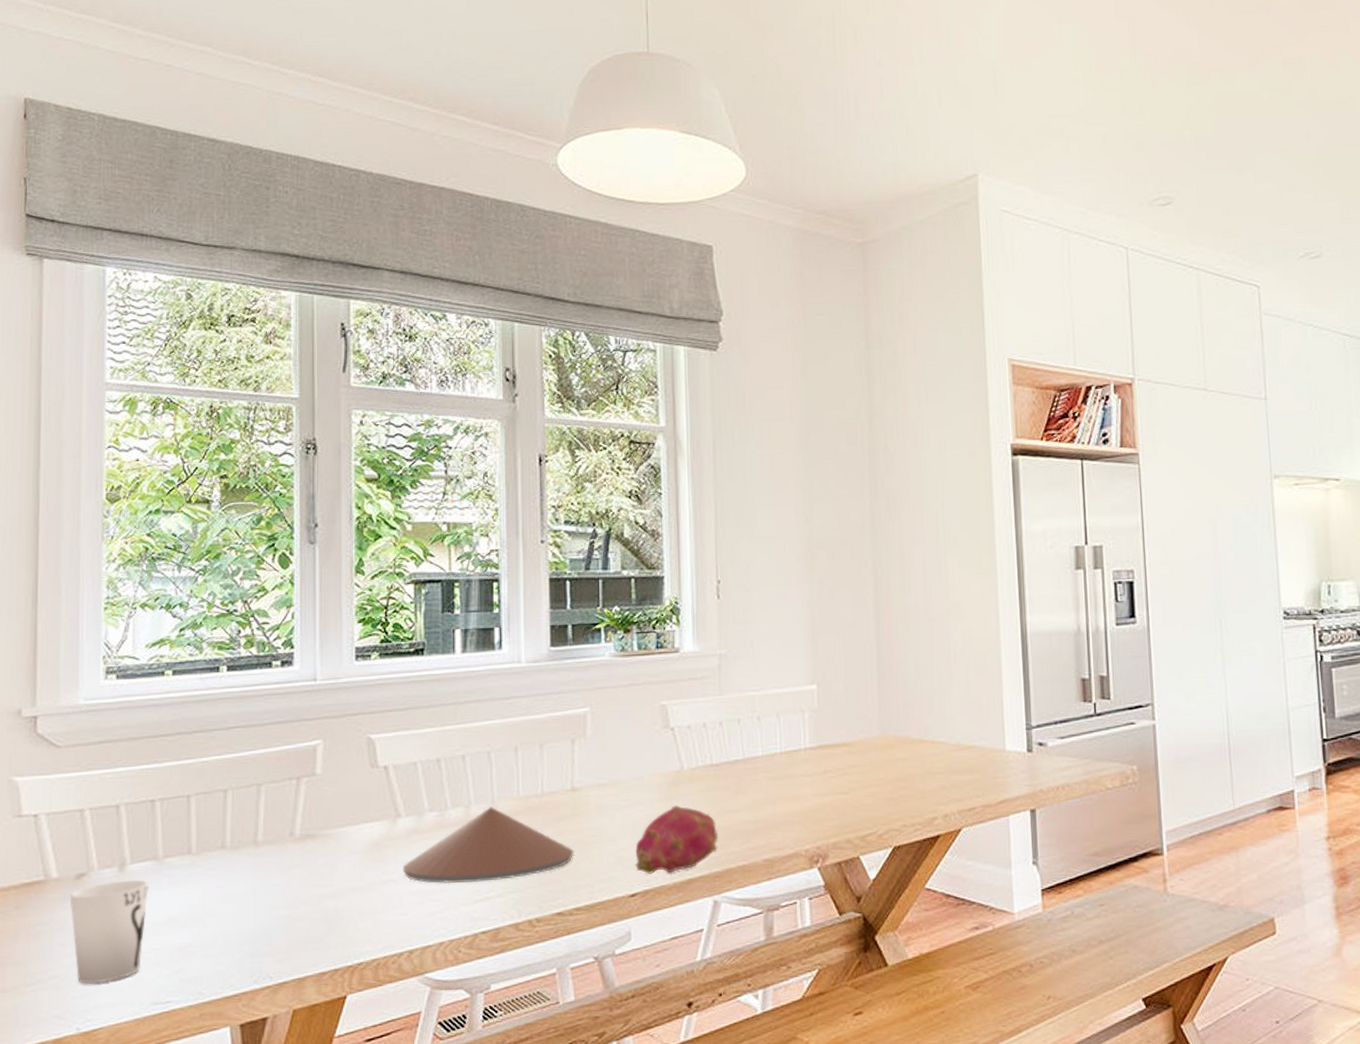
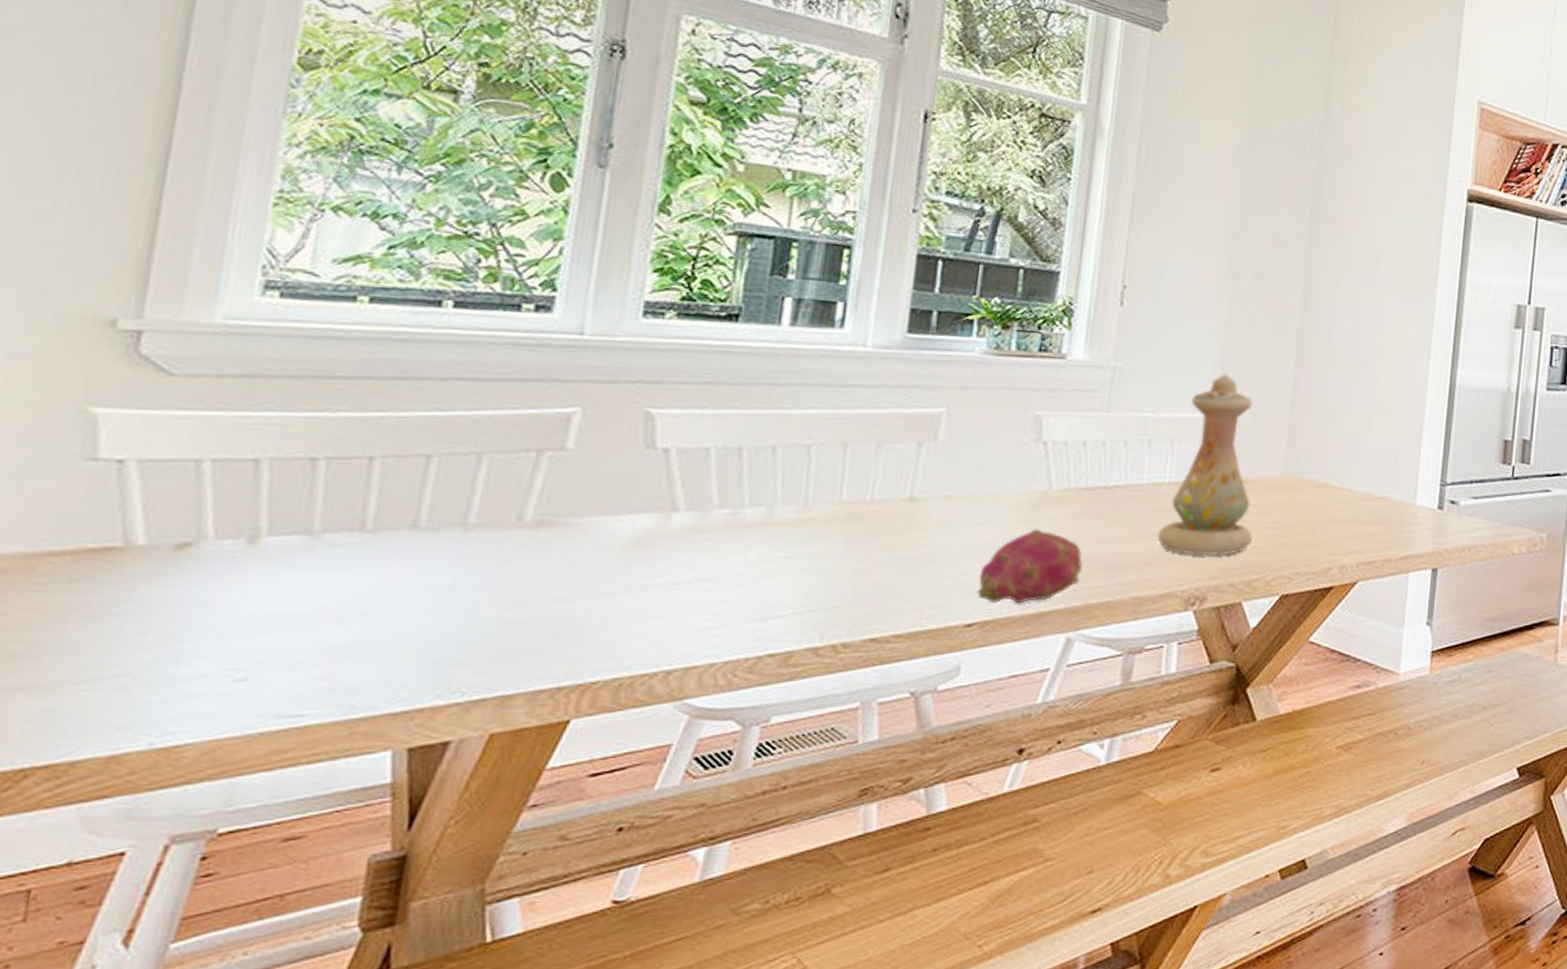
cup: present [70,879,148,984] -> none [158,556,292,687]
decorative bowl: present [402,807,574,884] -> none [671,510,903,597]
vase: none [777,648,861,817] -> present [1157,374,1253,556]

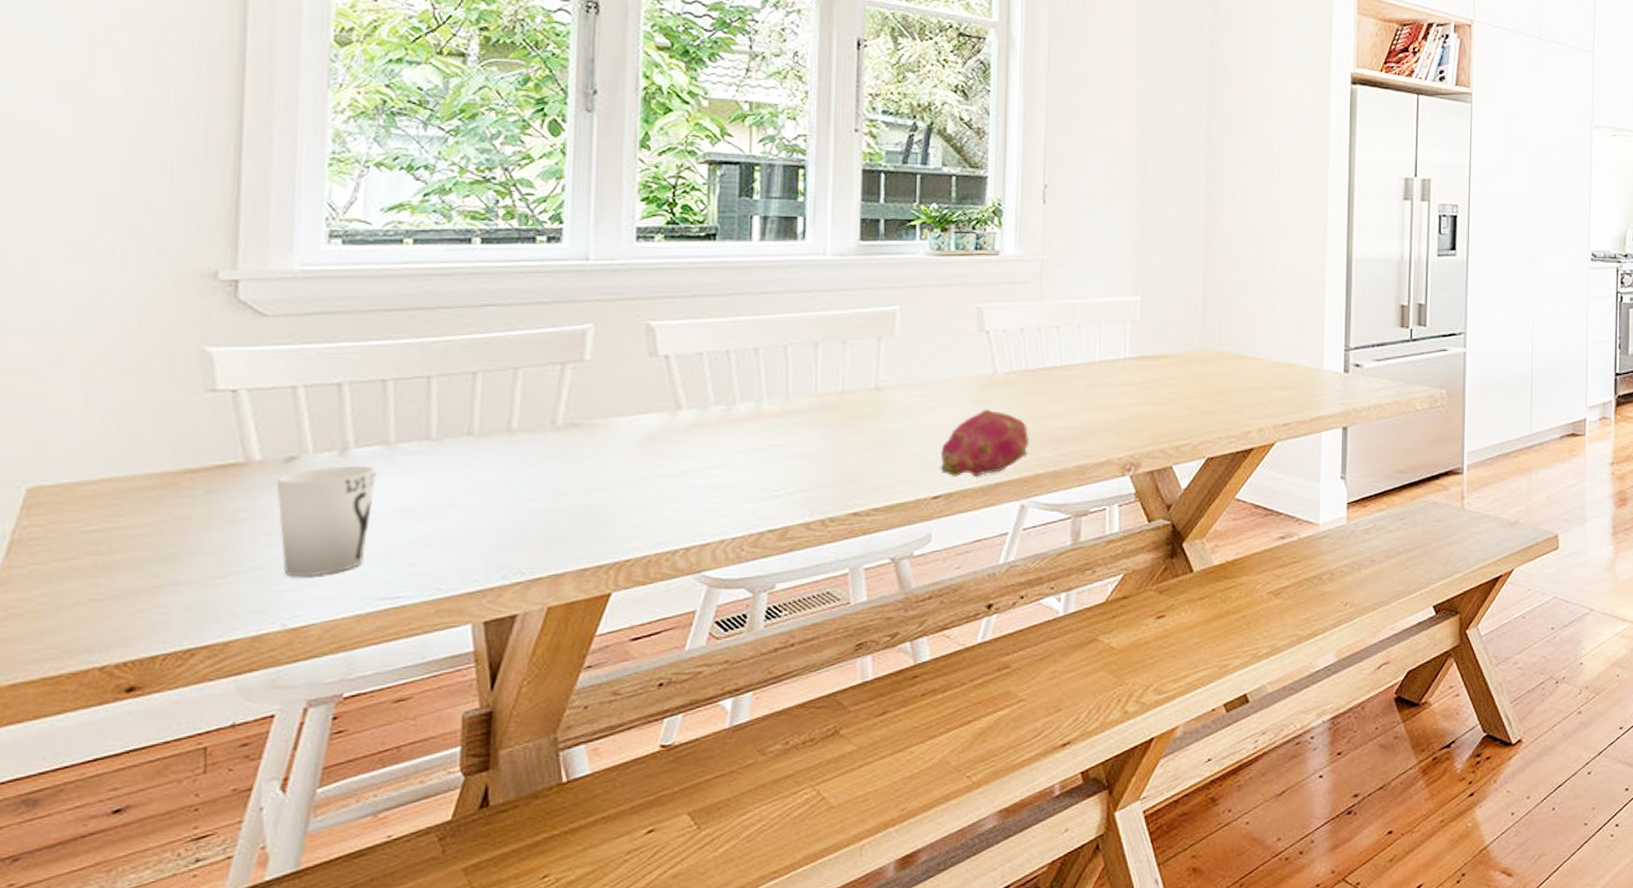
cup: none [158,556,292,687] -> present [276,465,376,577]
vase: present [1157,374,1253,556] -> none [1093,259,1178,426]

